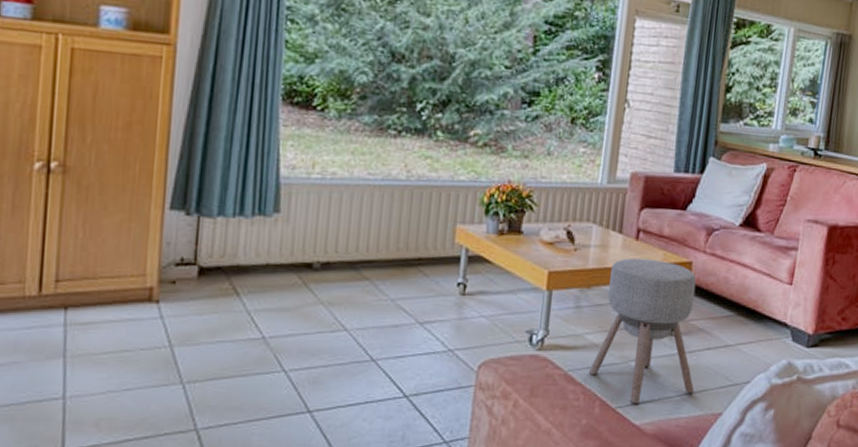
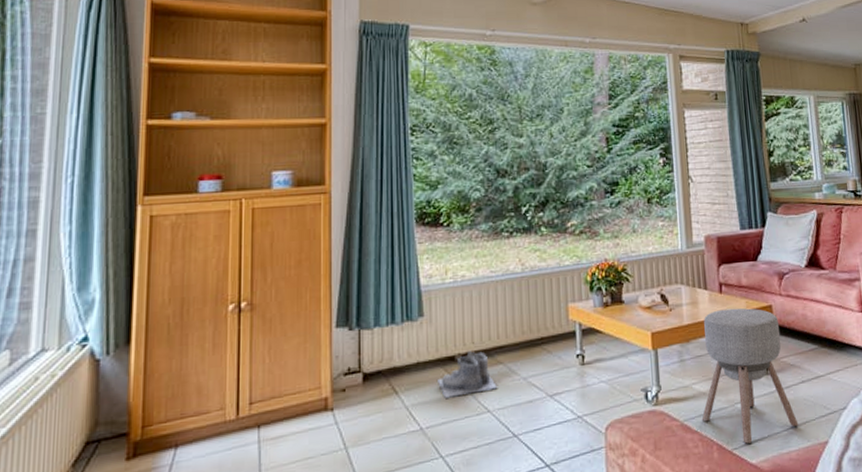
boots: none [289,259,360,309] -> present [438,350,498,398]

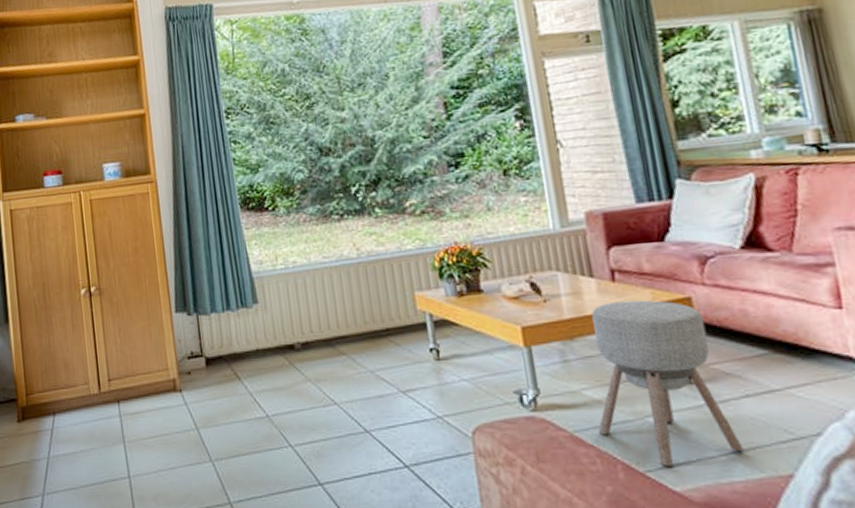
boots: present [438,350,498,398] -> none [279,339,343,387]

